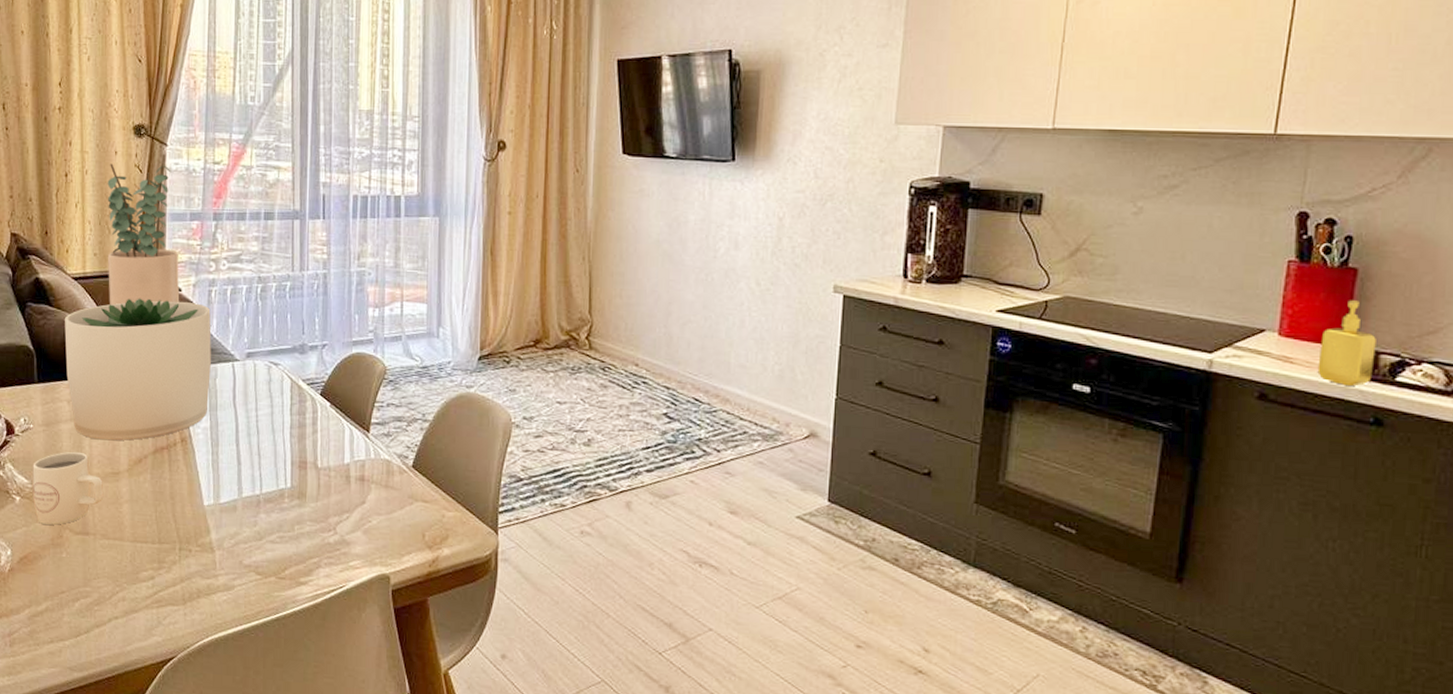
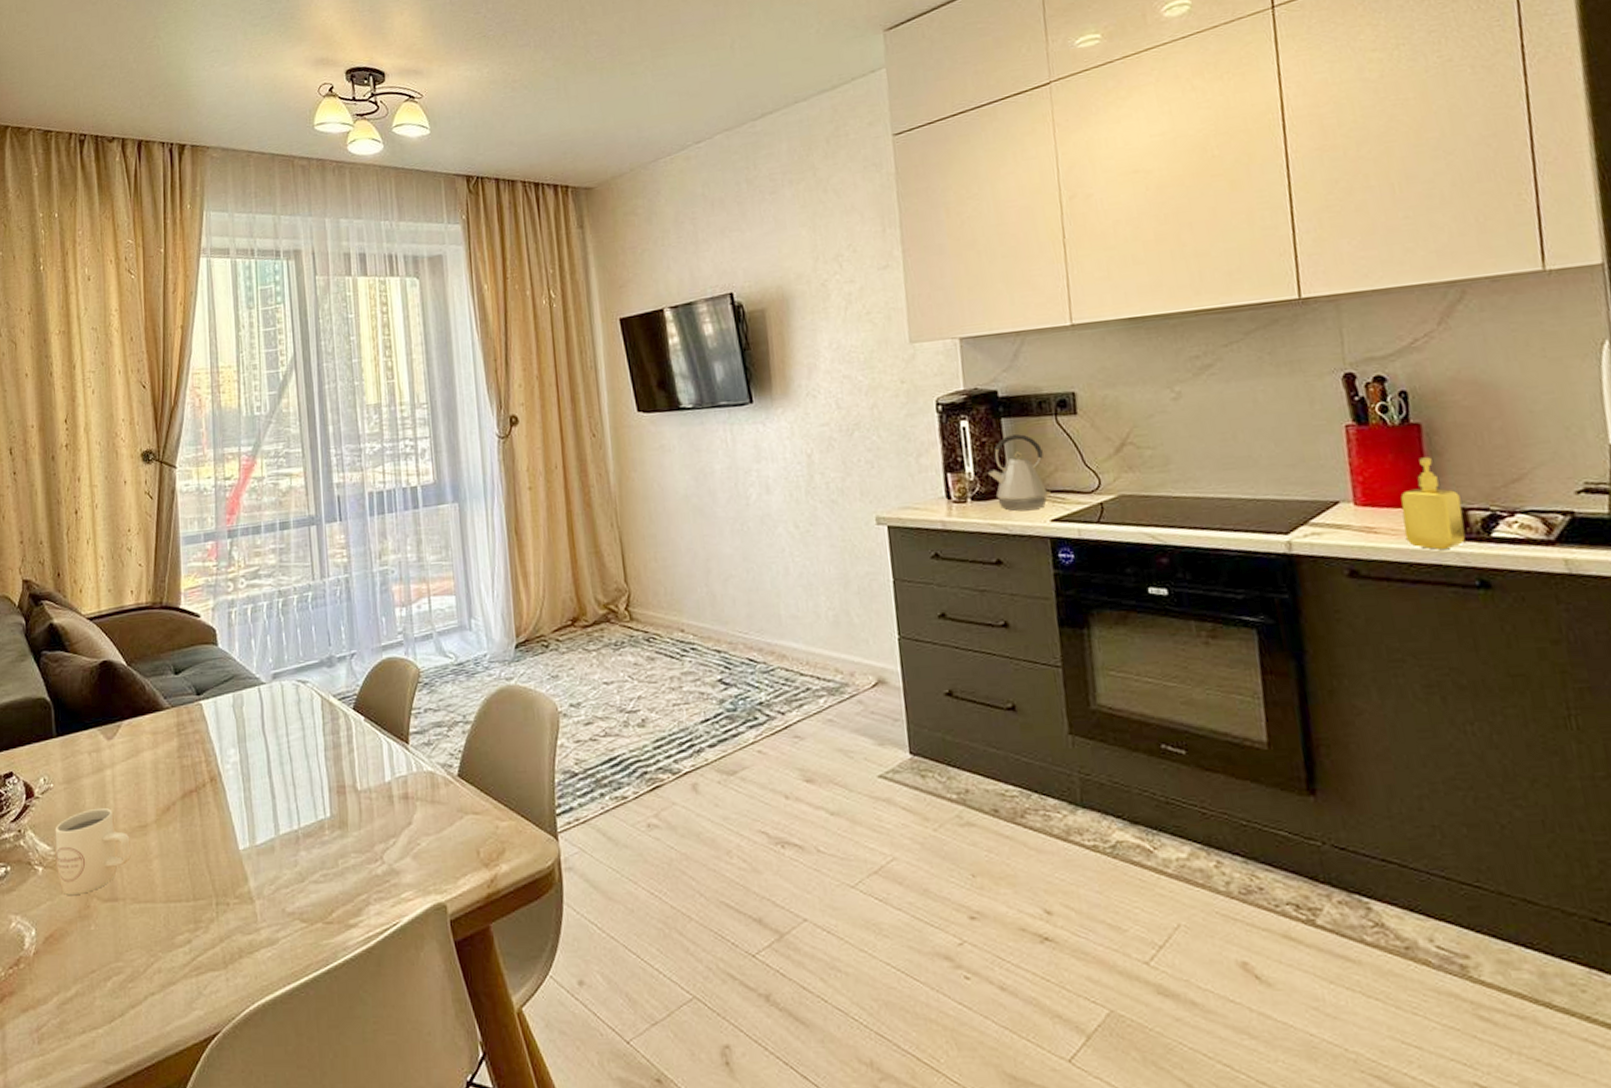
planter: present [65,298,211,441] -> none [82,627,237,792]
vase: present [107,154,180,306] -> none [118,477,199,643]
kettle: none [945,226,1001,299] -> present [987,434,1051,511]

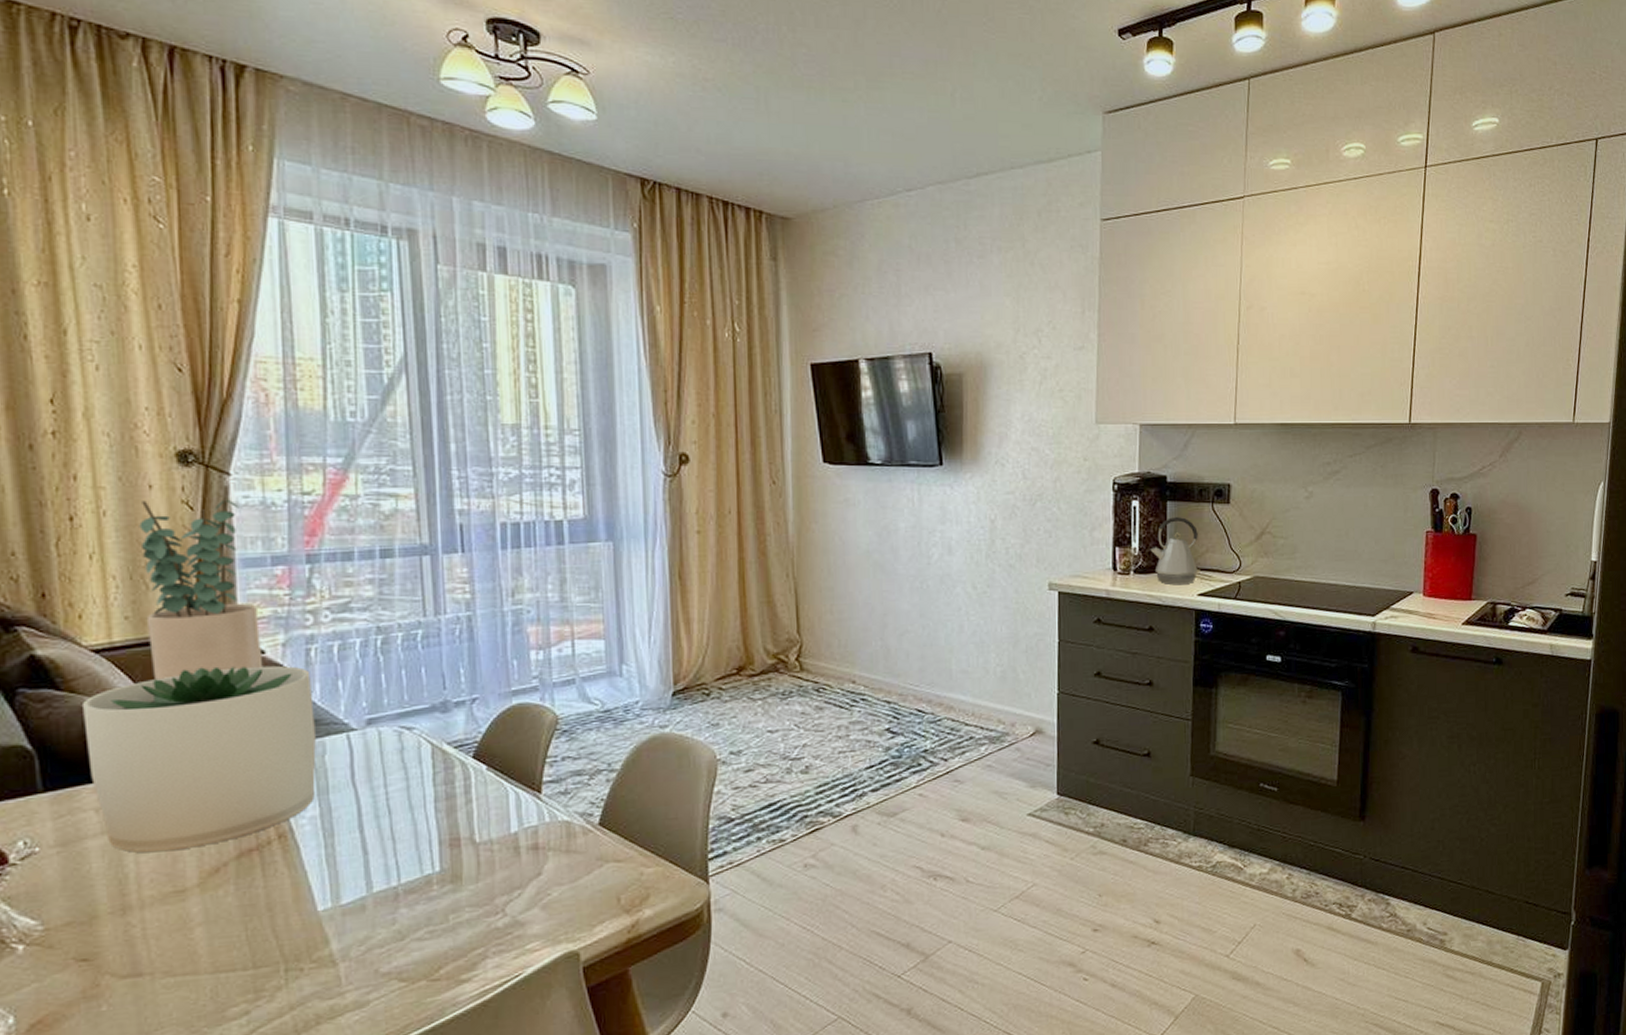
mug: present [55,807,132,895] -> none [43,872,163,974]
planter: none [82,627,237,792] -> present [83,665,316,853]
vase: none [118,477,199,643] -> present [139,486,264,681]
soap dispenser: present [1400,457,1466,551] -> none [1453,561,1493,634]

